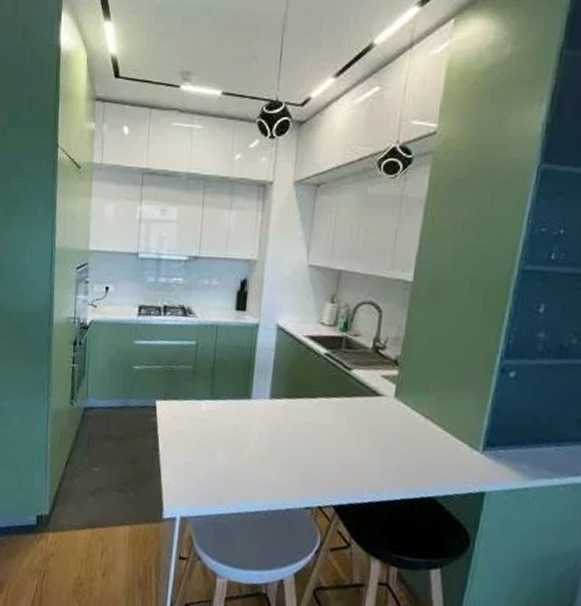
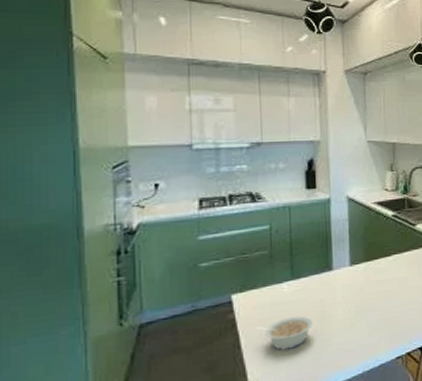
legume: none [174,434,225,466] -> present [257,316,313,351]

